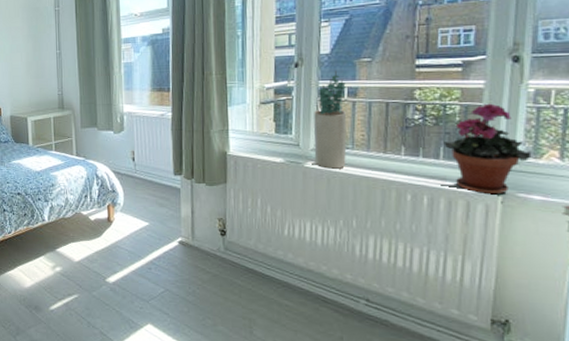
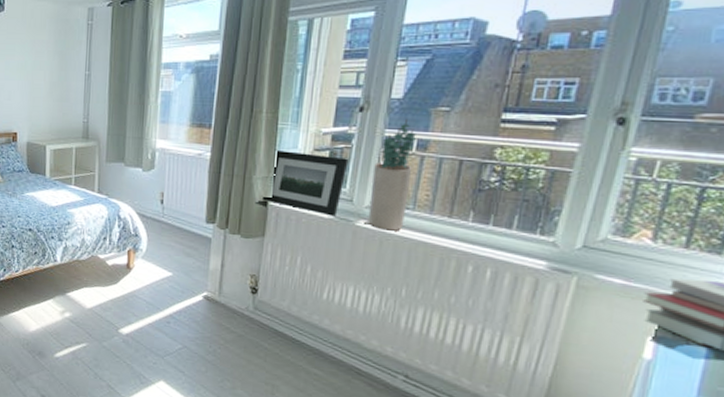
picture frame: none [220,105,292,160] -> present [261,149,349,216]
potted plant: present [443,103,532,195] -> none [519,170,620,274]

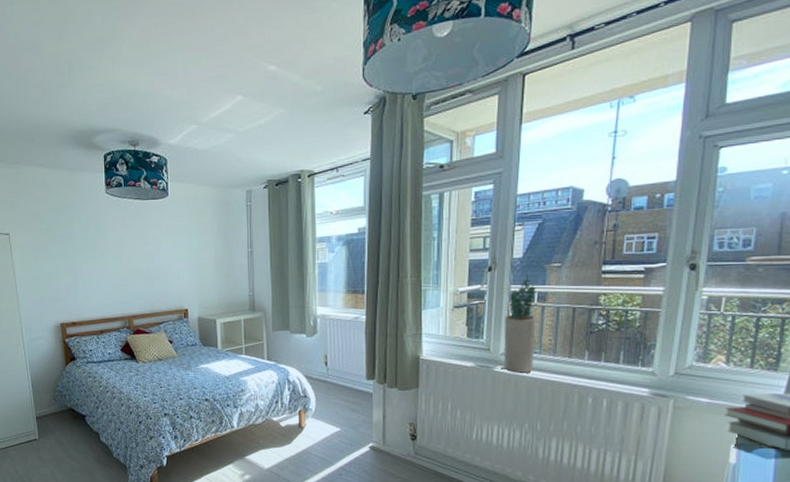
picture frame: present [261,149,349,216] -> none [413,308,483,364]

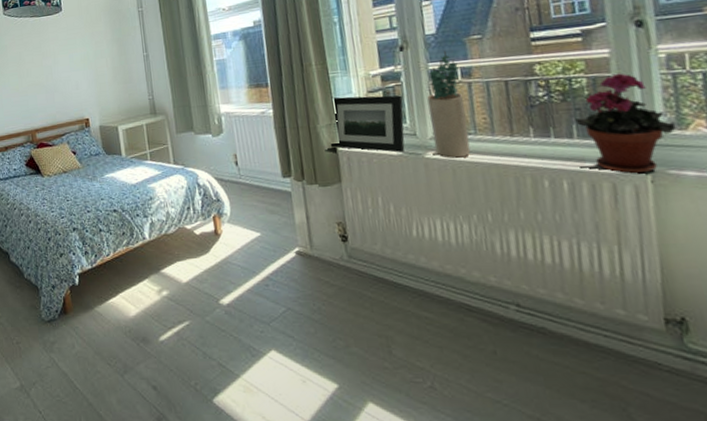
picture frame: none [413,308,483,364] -> present [329,95,405,153]
potted plant: none [624,309,702,398] -> present [575,73,677,174]

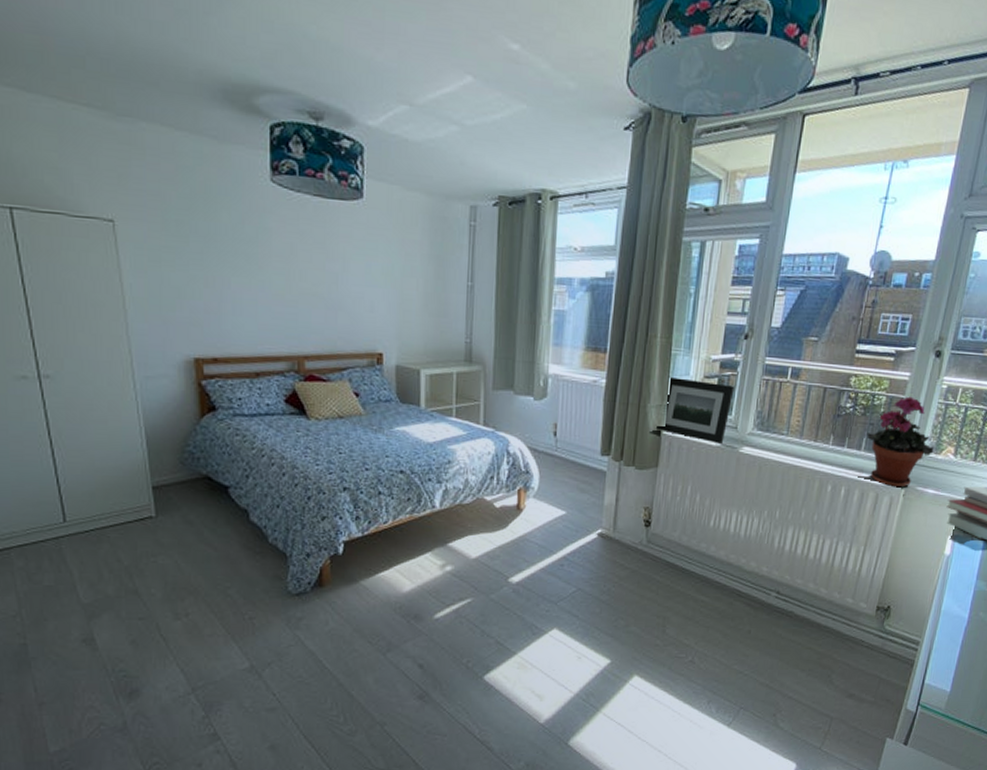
vase: present [427,50,471,159] -> none [749,347,791,457]

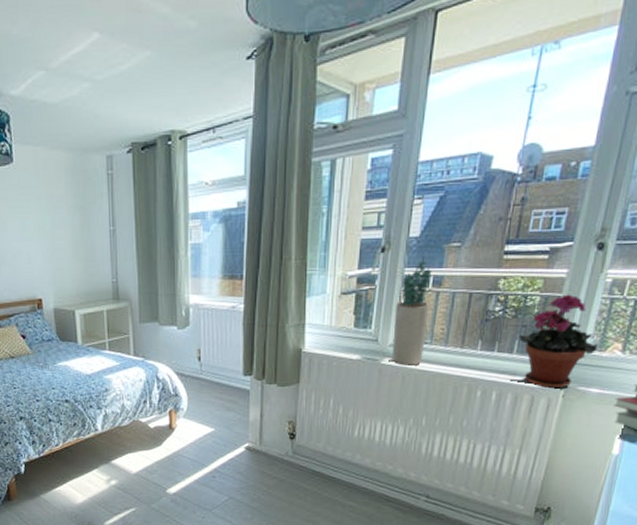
picture frame: present [655,376,735,444] -> none [295,296,373,357]
vase: none [749,347,791,457] -> present [391,256,432,367]

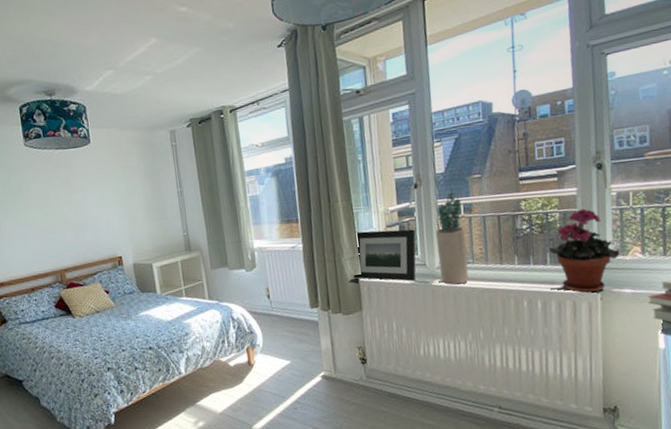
picture frame: none [295,296,373,357] -> present [352,229,416,282]

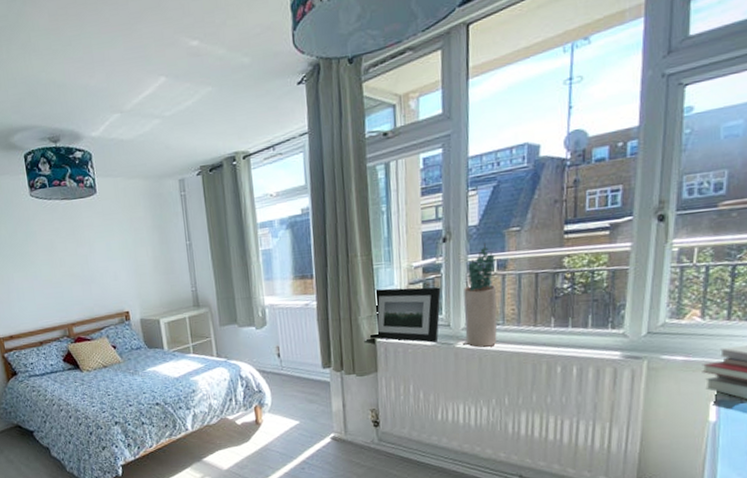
potted plant: present [549,208,620,294] -> none [592,266,675,360]

